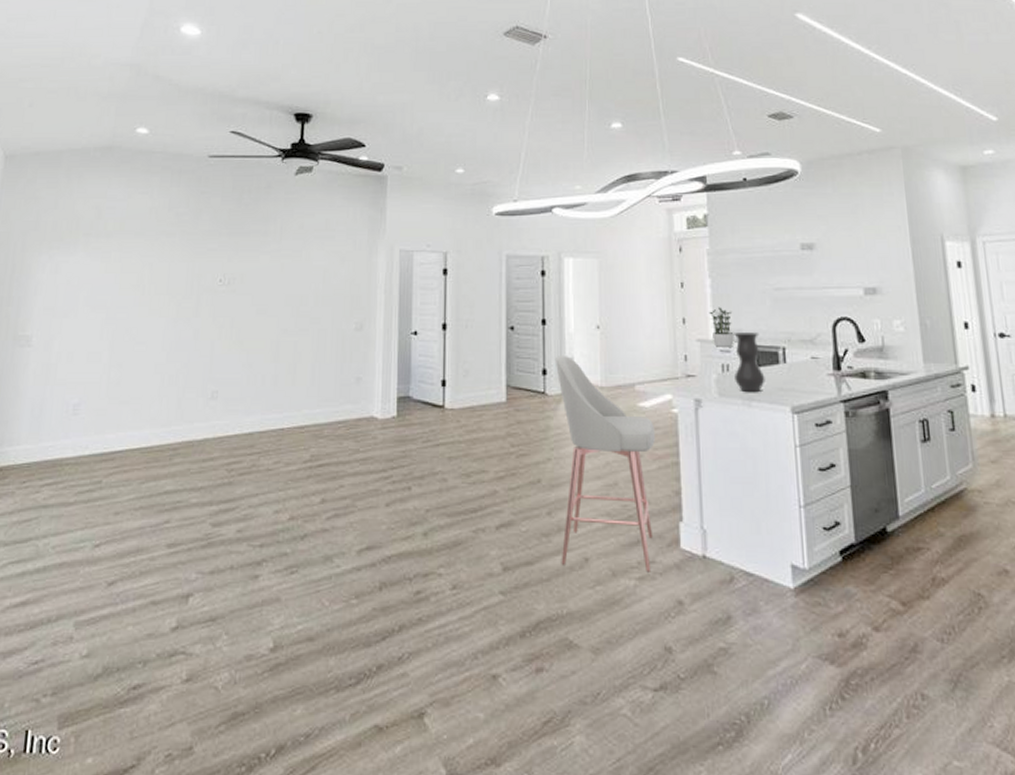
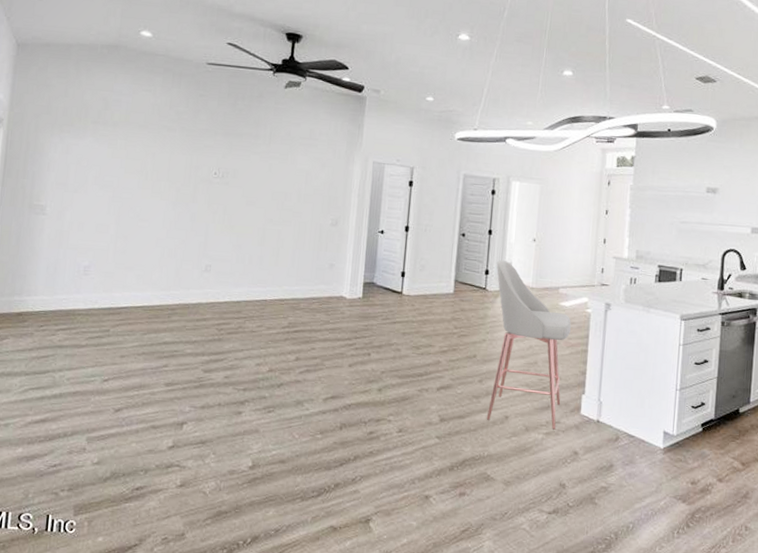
potted plant: present [709,307,734,349] -> none [625,232,645,266]
vase: present [734,333,765,393] -> none [639,254,664,302]

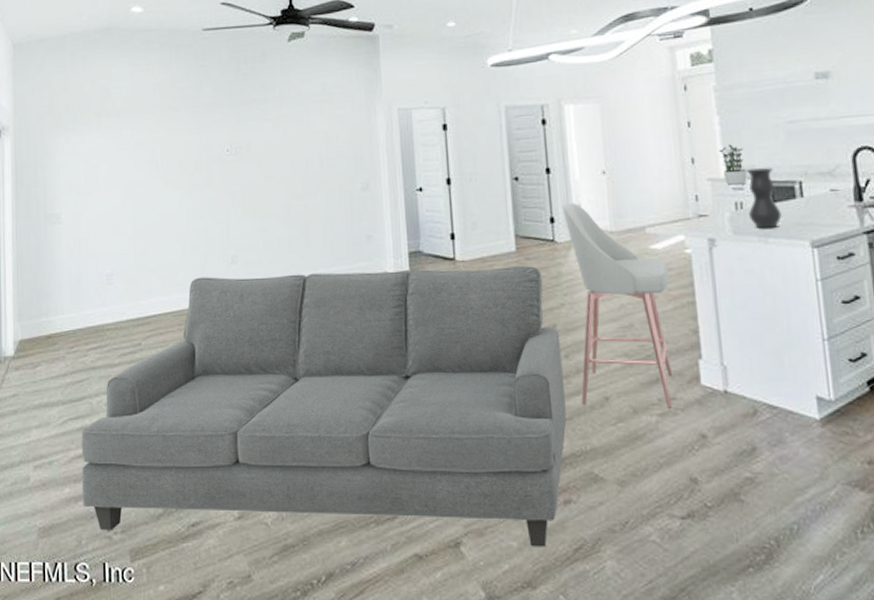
sofa: none [34,279,478,528] -> present [81,266,567,547]
potted plant: none [625,232,645,266] -> present [718,144,747,186]
vase: none [639,254,664,302] -> present [746,168,782,230]

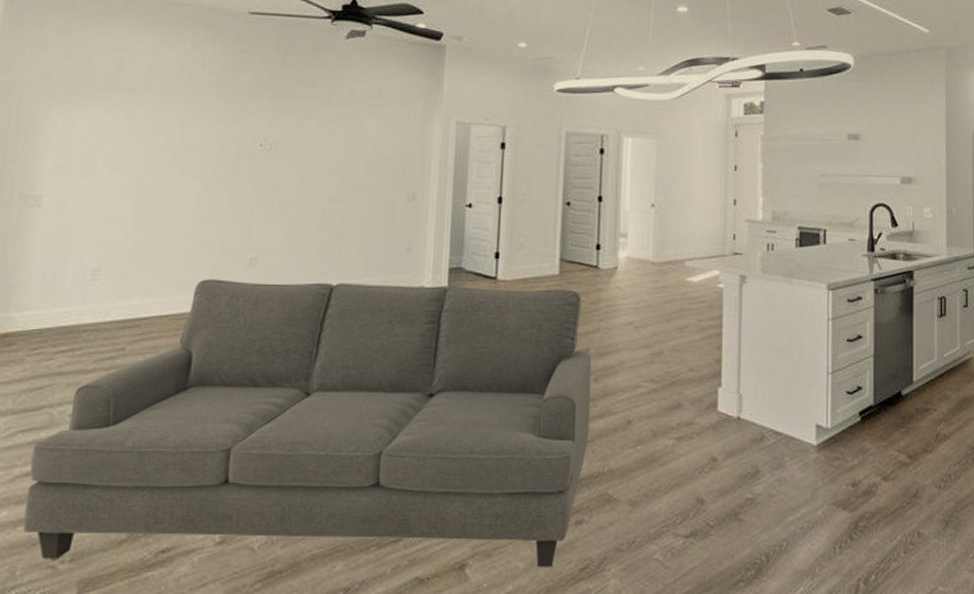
bar stool: present [563,203,673,409] -> none [605,232,701,433]
potted plant: present [718,144,747,186] -> none [759,190,781,229]
vase: present [746,168,782,230] -> none [778,214,806,271]

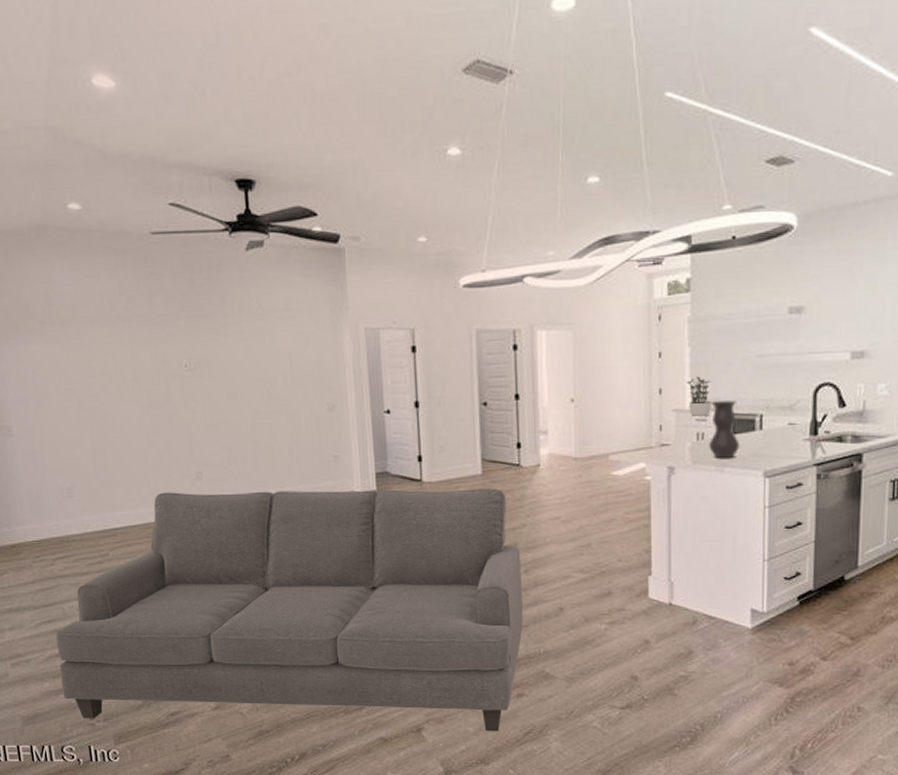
potted plant: none [759,190,781,229] -> present [686,376,711,418]
vase: none [778,214,806,271] -> present [709,401,740,460]

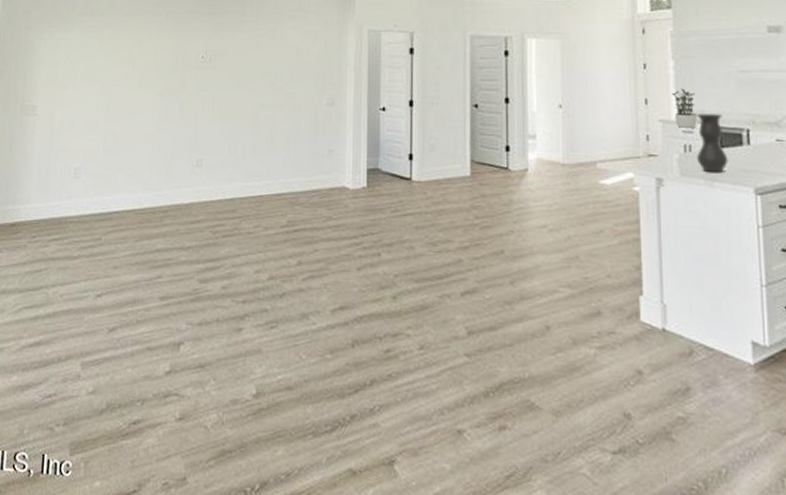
sofa: present [55,488,523,732] -> none [29,178,507,472]

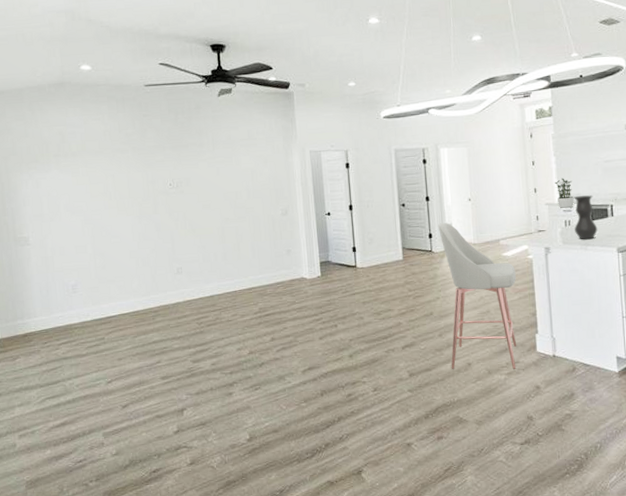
bar stool: none [519,133,616,342] -> present [438,223,517,369]

